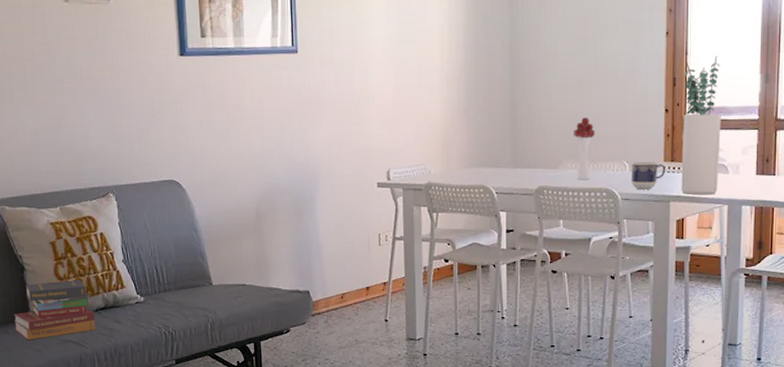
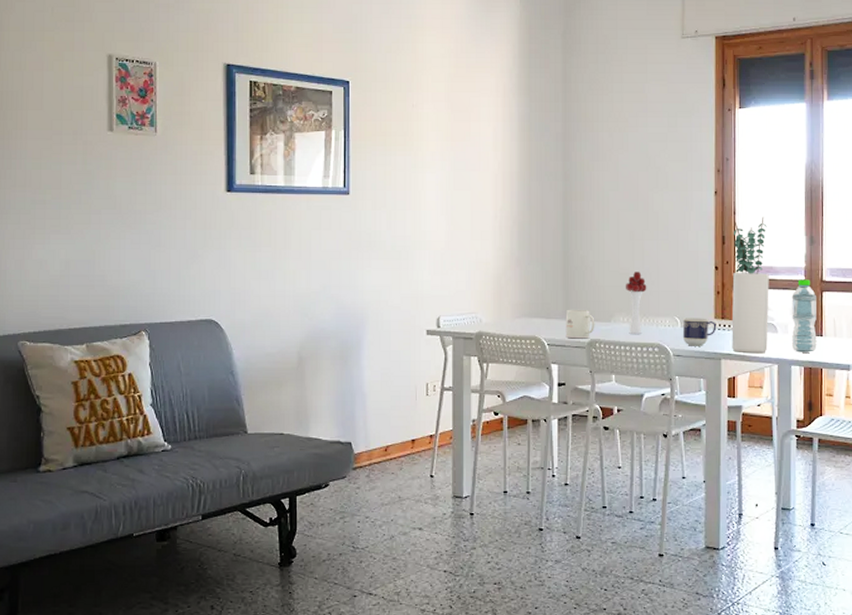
books: present [13,279,96,340] -> none [24,424,116,490]
mug: none [513,157,543,187] -> present [565,309,595,339]
water bottle: none [742,118,771,192] -> present [791,279,817,353]

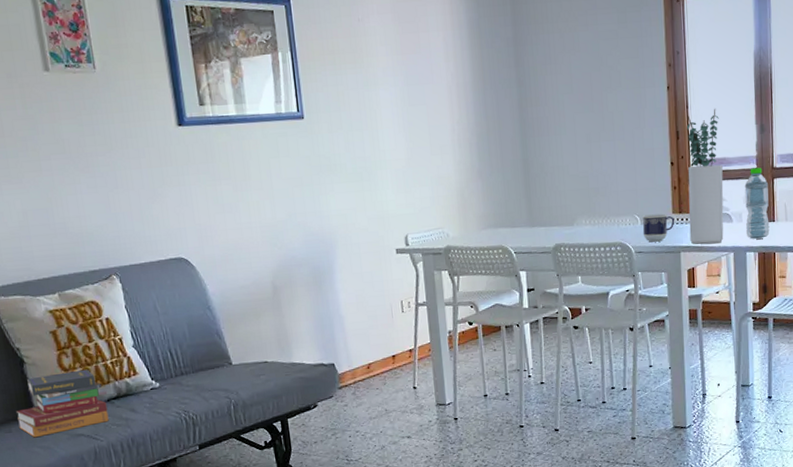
books: none [24,424,116,490] -> present [15,369,109,438]
mug: present [565,309,595,339] -> none [529,215,559,245]
flower bouquet: present [625,272,647,335] -> none [585,173,607,237]

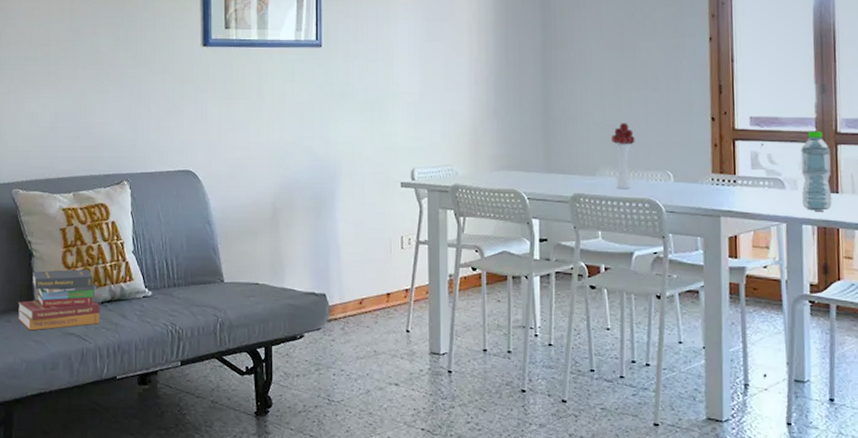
flower bouquet: none [585,173,607,237] -> present [610,123,635,190]
cup: present [642,213,675,243] -> none [675,172,715,202]
vase: present [686,108,724,244] -> none [731,63,775,211]

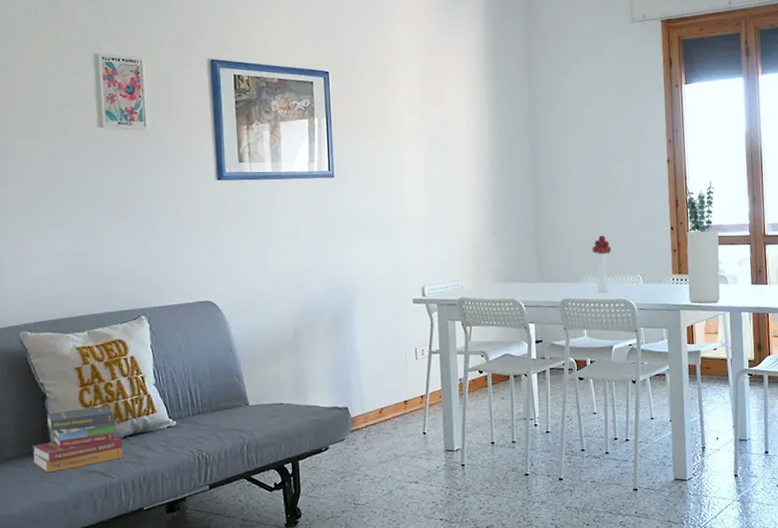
vase: none [731,63,775,211] -> present [685,180,720,304]
water bottle: present [801,131,832,211] -> none [739,234,763,300]

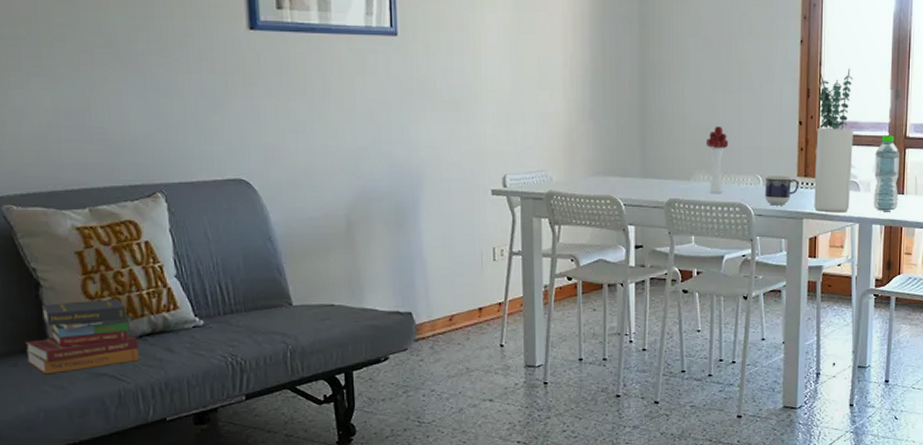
cup: none [644,274,675,300] -> present [764,175,799,206]
water bottle: none [739,234,763,300] -> present [873,135,900,211]

